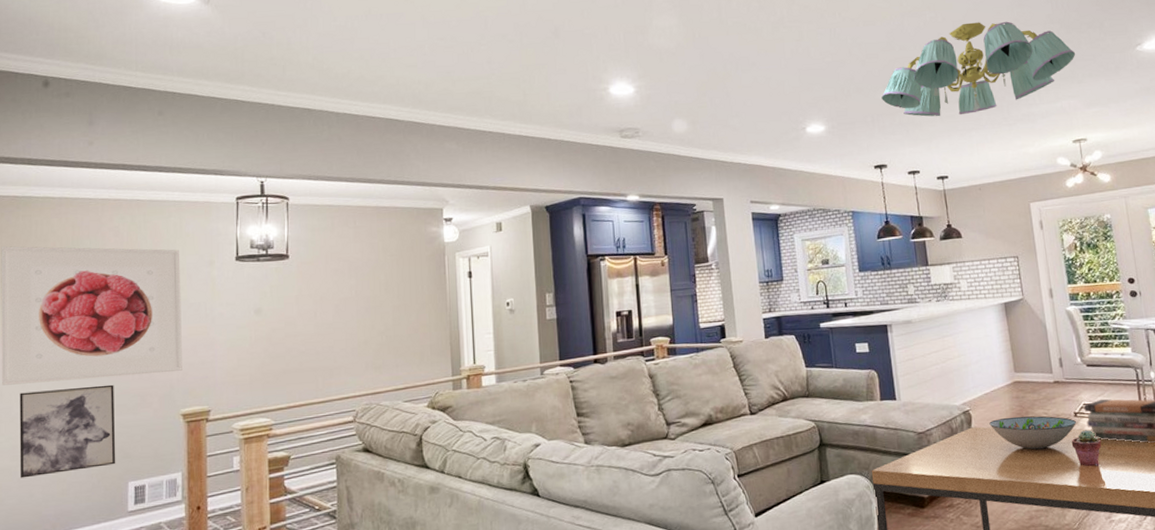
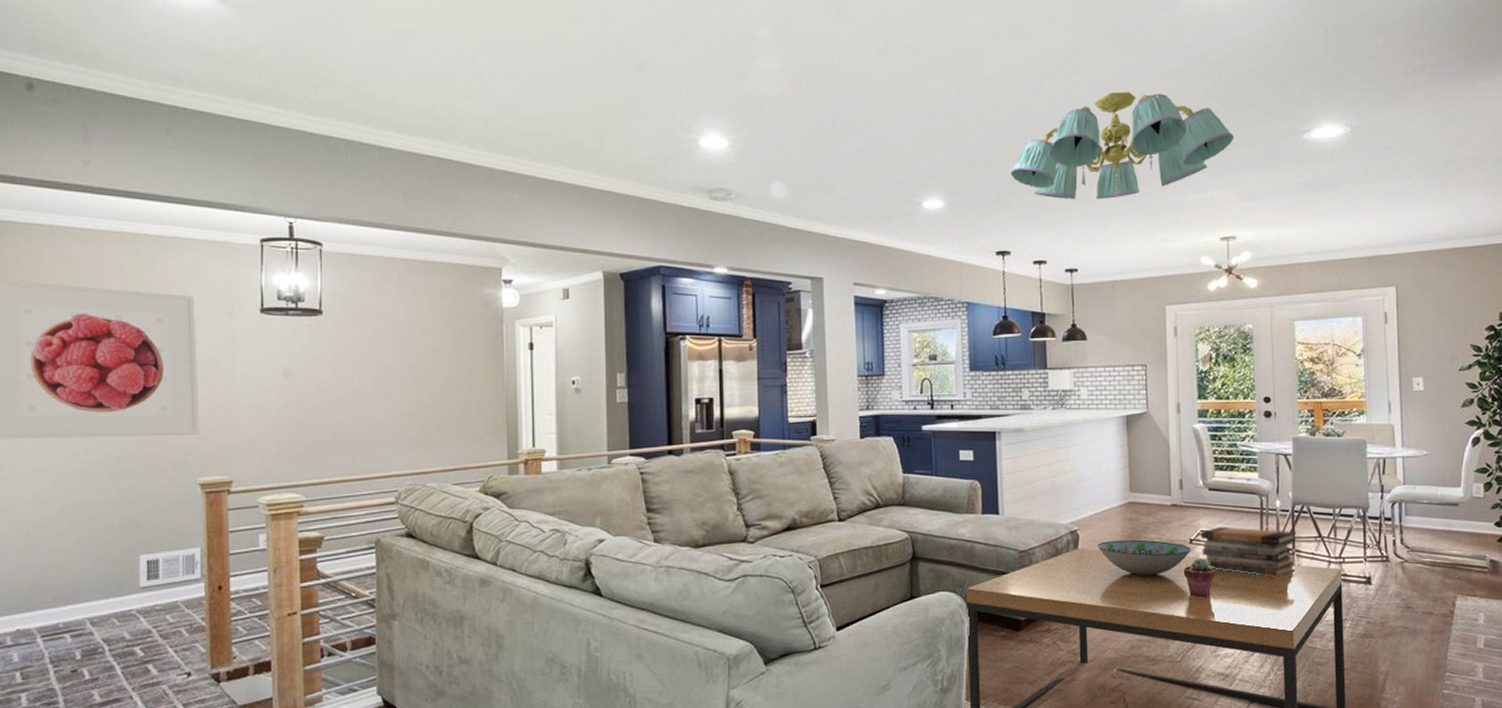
wall art: present [19,384,116,478] -> none [11,445,125,544]

